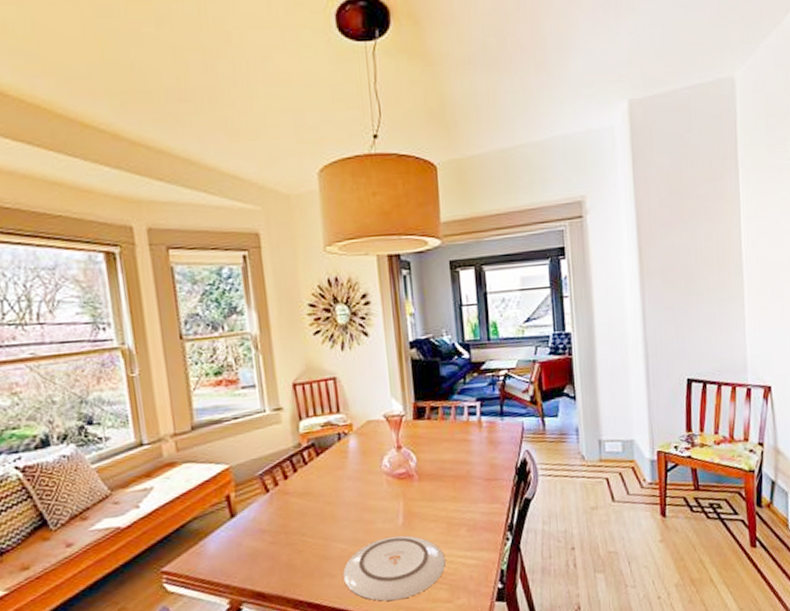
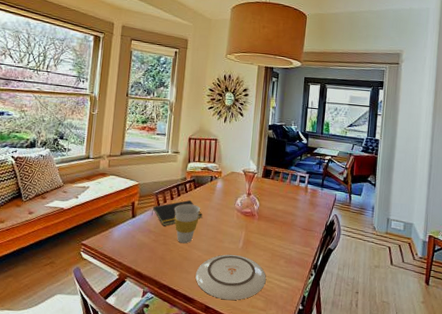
notepad: none [259,473,337,520] -> present [152,199,203,226]
cup: none [292,478,332,538] -> present [174,203,201,244]

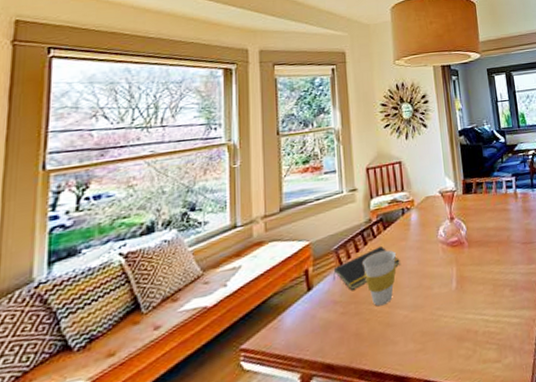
plate: present [195,254,266,301] -> none [404,298,494,366]

